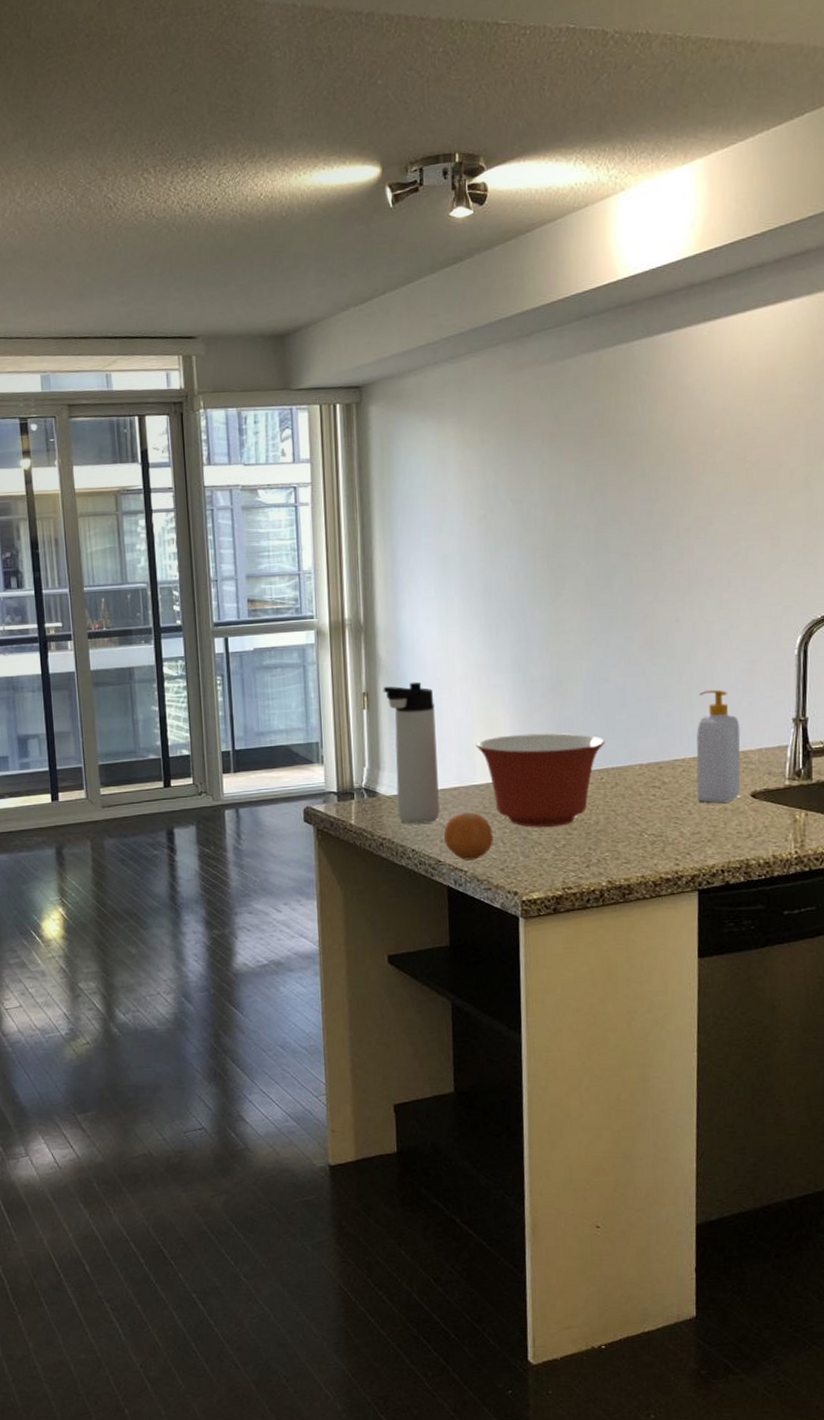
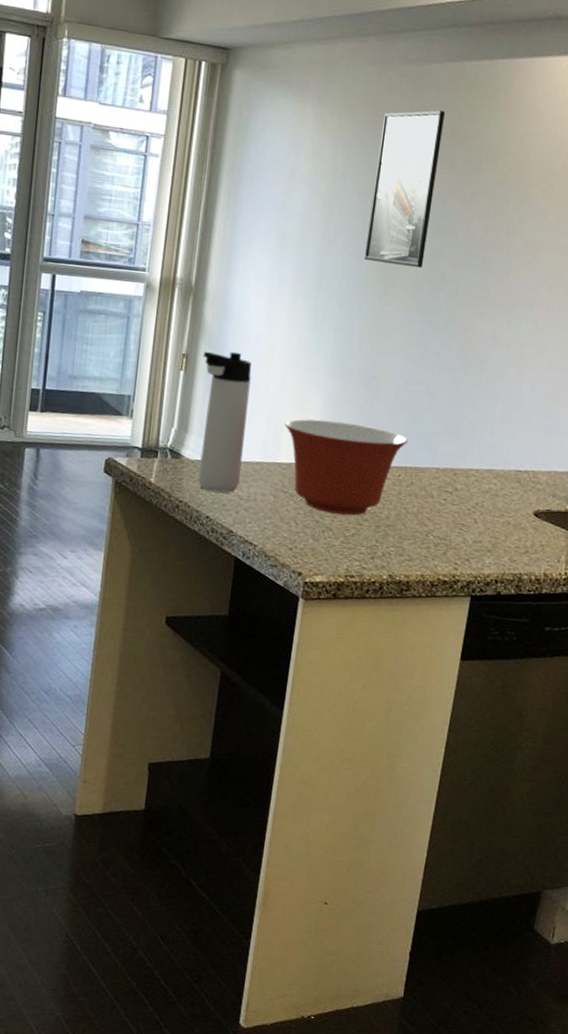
fruit: present [443,812,493,860] -> none [238,488,288,536]
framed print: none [526,404,591,568] -> present [364,110,445,269]
soap bottle: present [696,689,741,803] -> none [483,407,535,518]

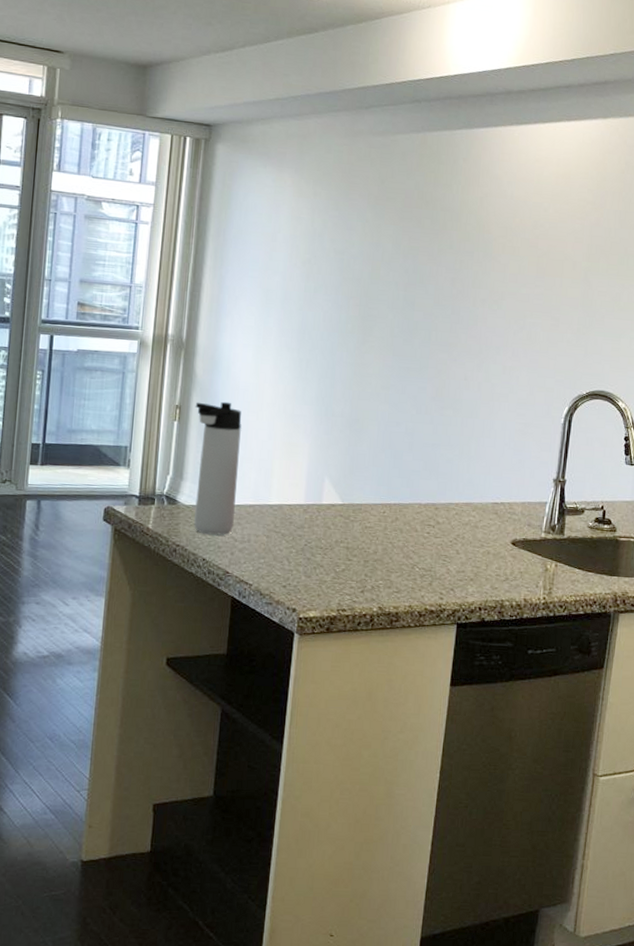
mixing bowl: present [284,419,408,516] -> none [275,462,391,552]
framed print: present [364,110,445,269] -> none [343,176,411,319]

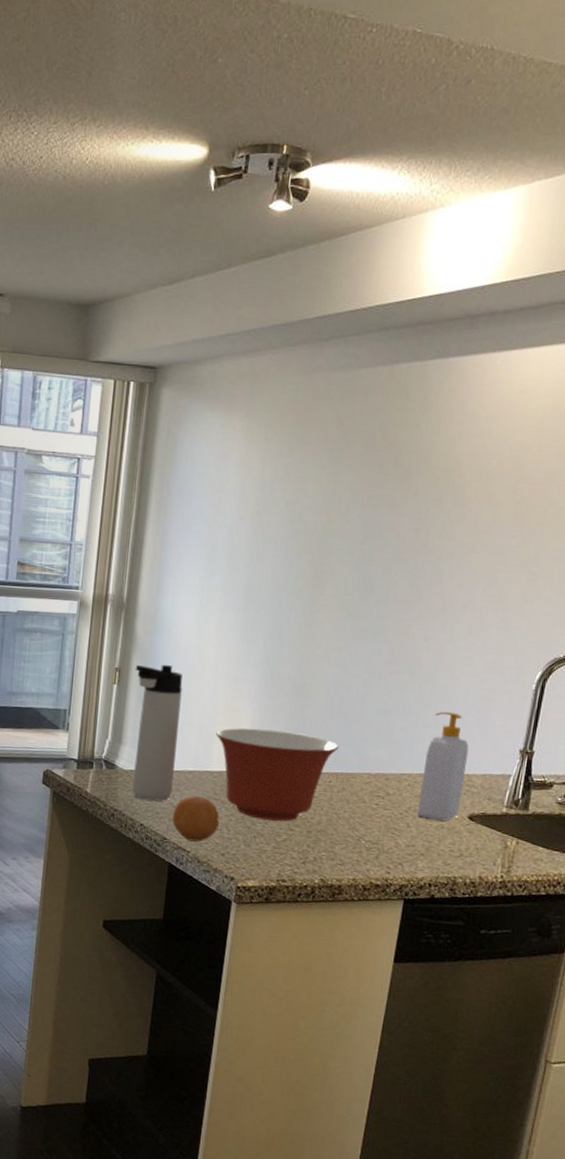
fruit: none [233,529,280,575] -> present [172,796,220,842]
mixing bowl: none [275,462,391,552] -> present [216,728,339,822]
soap bottle: none [464,444,509,548] -> present [416,711,469,822]

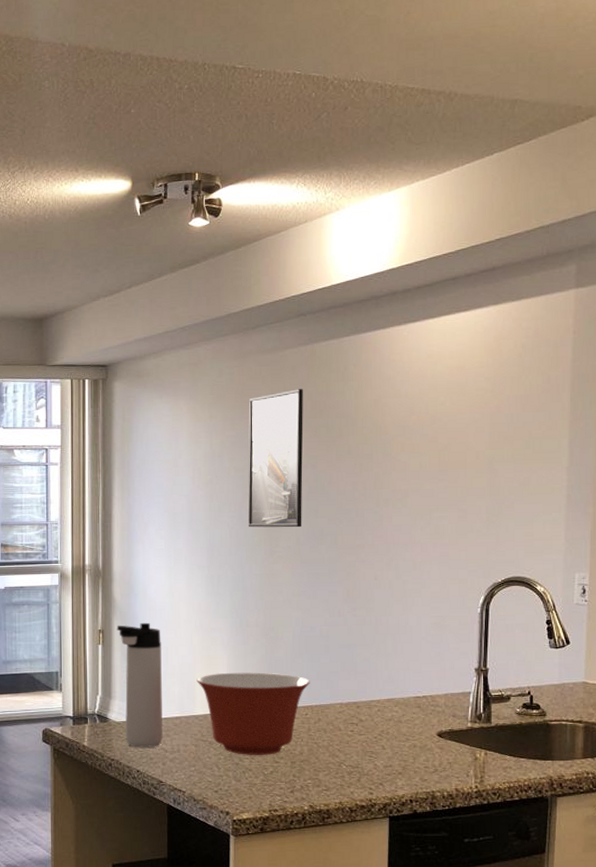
fruit: present [172,796,220,842] -> none [165,740,209,782]
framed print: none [293,416,374,575] -> present [248,389,303,528]
soap bottle: present [416,711,469,822] -> none [389,640,429,741]

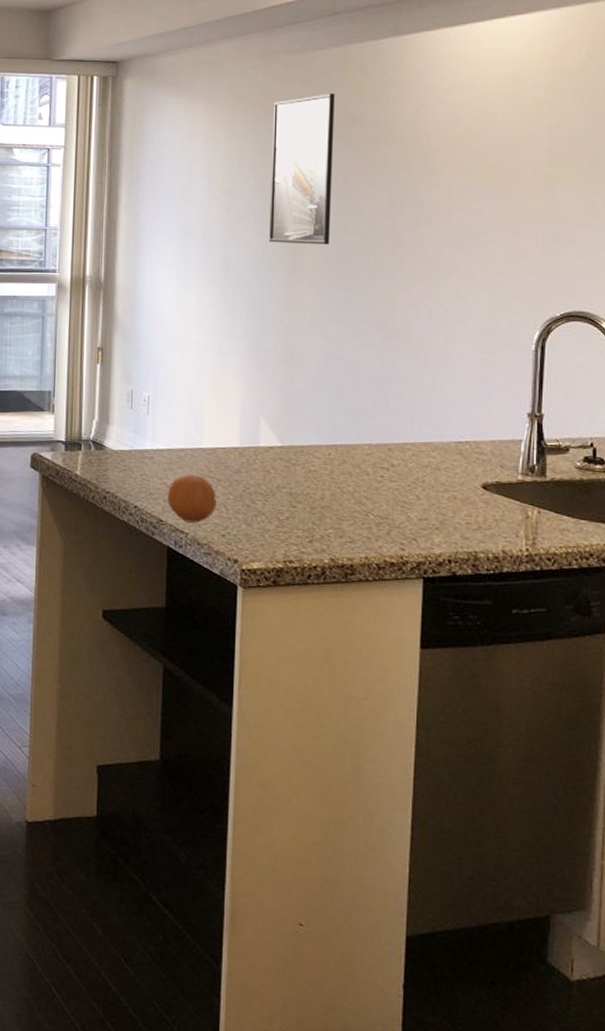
thermos bottle: present [116,622,163,748] -> none [117,341,167,481]
fruit: none [165,740,209,782] -> present [167,475,216,523]
mixing bowl: present [197,672,310,755] -> none [205,402,335,498]

